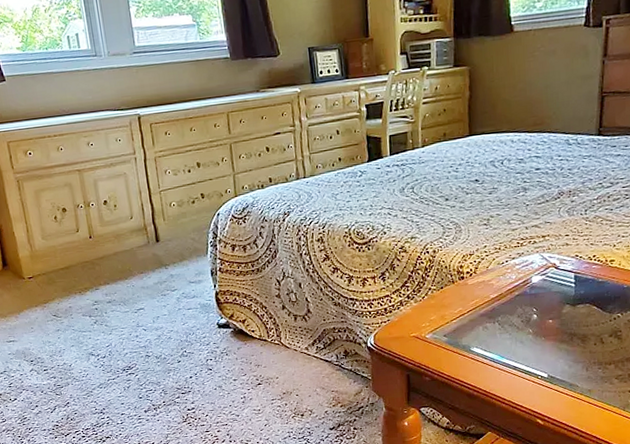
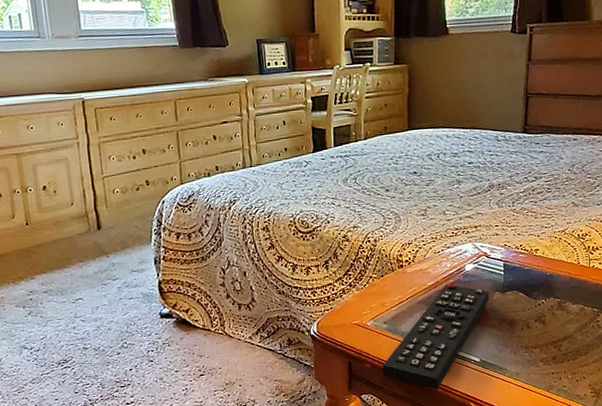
remote control: none [442,296,559,406] -> present [382,284,490,391]

